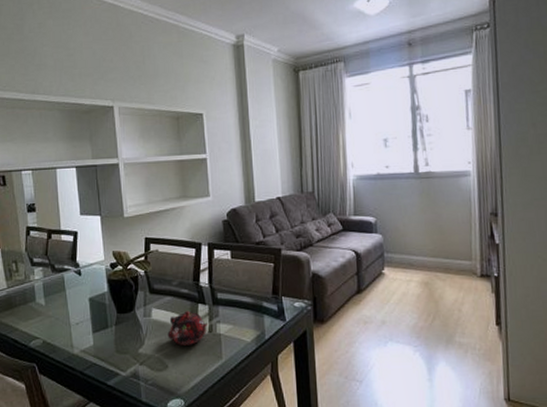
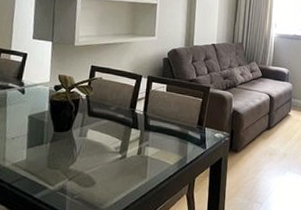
teapot: present [167,311,209,346] -> none [99,134,138,165]

